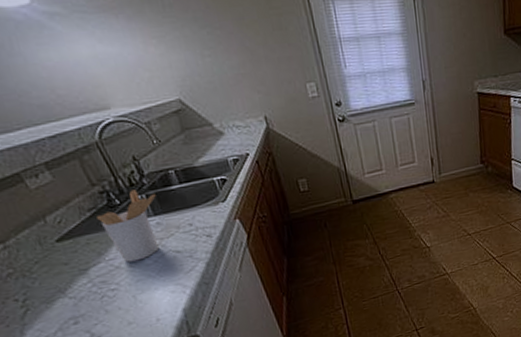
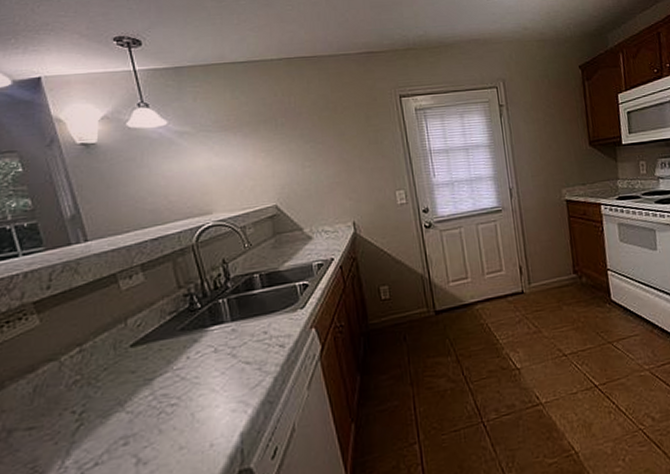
utensil holder: present [97,189,160,263] -> none [175,293,237,373]

